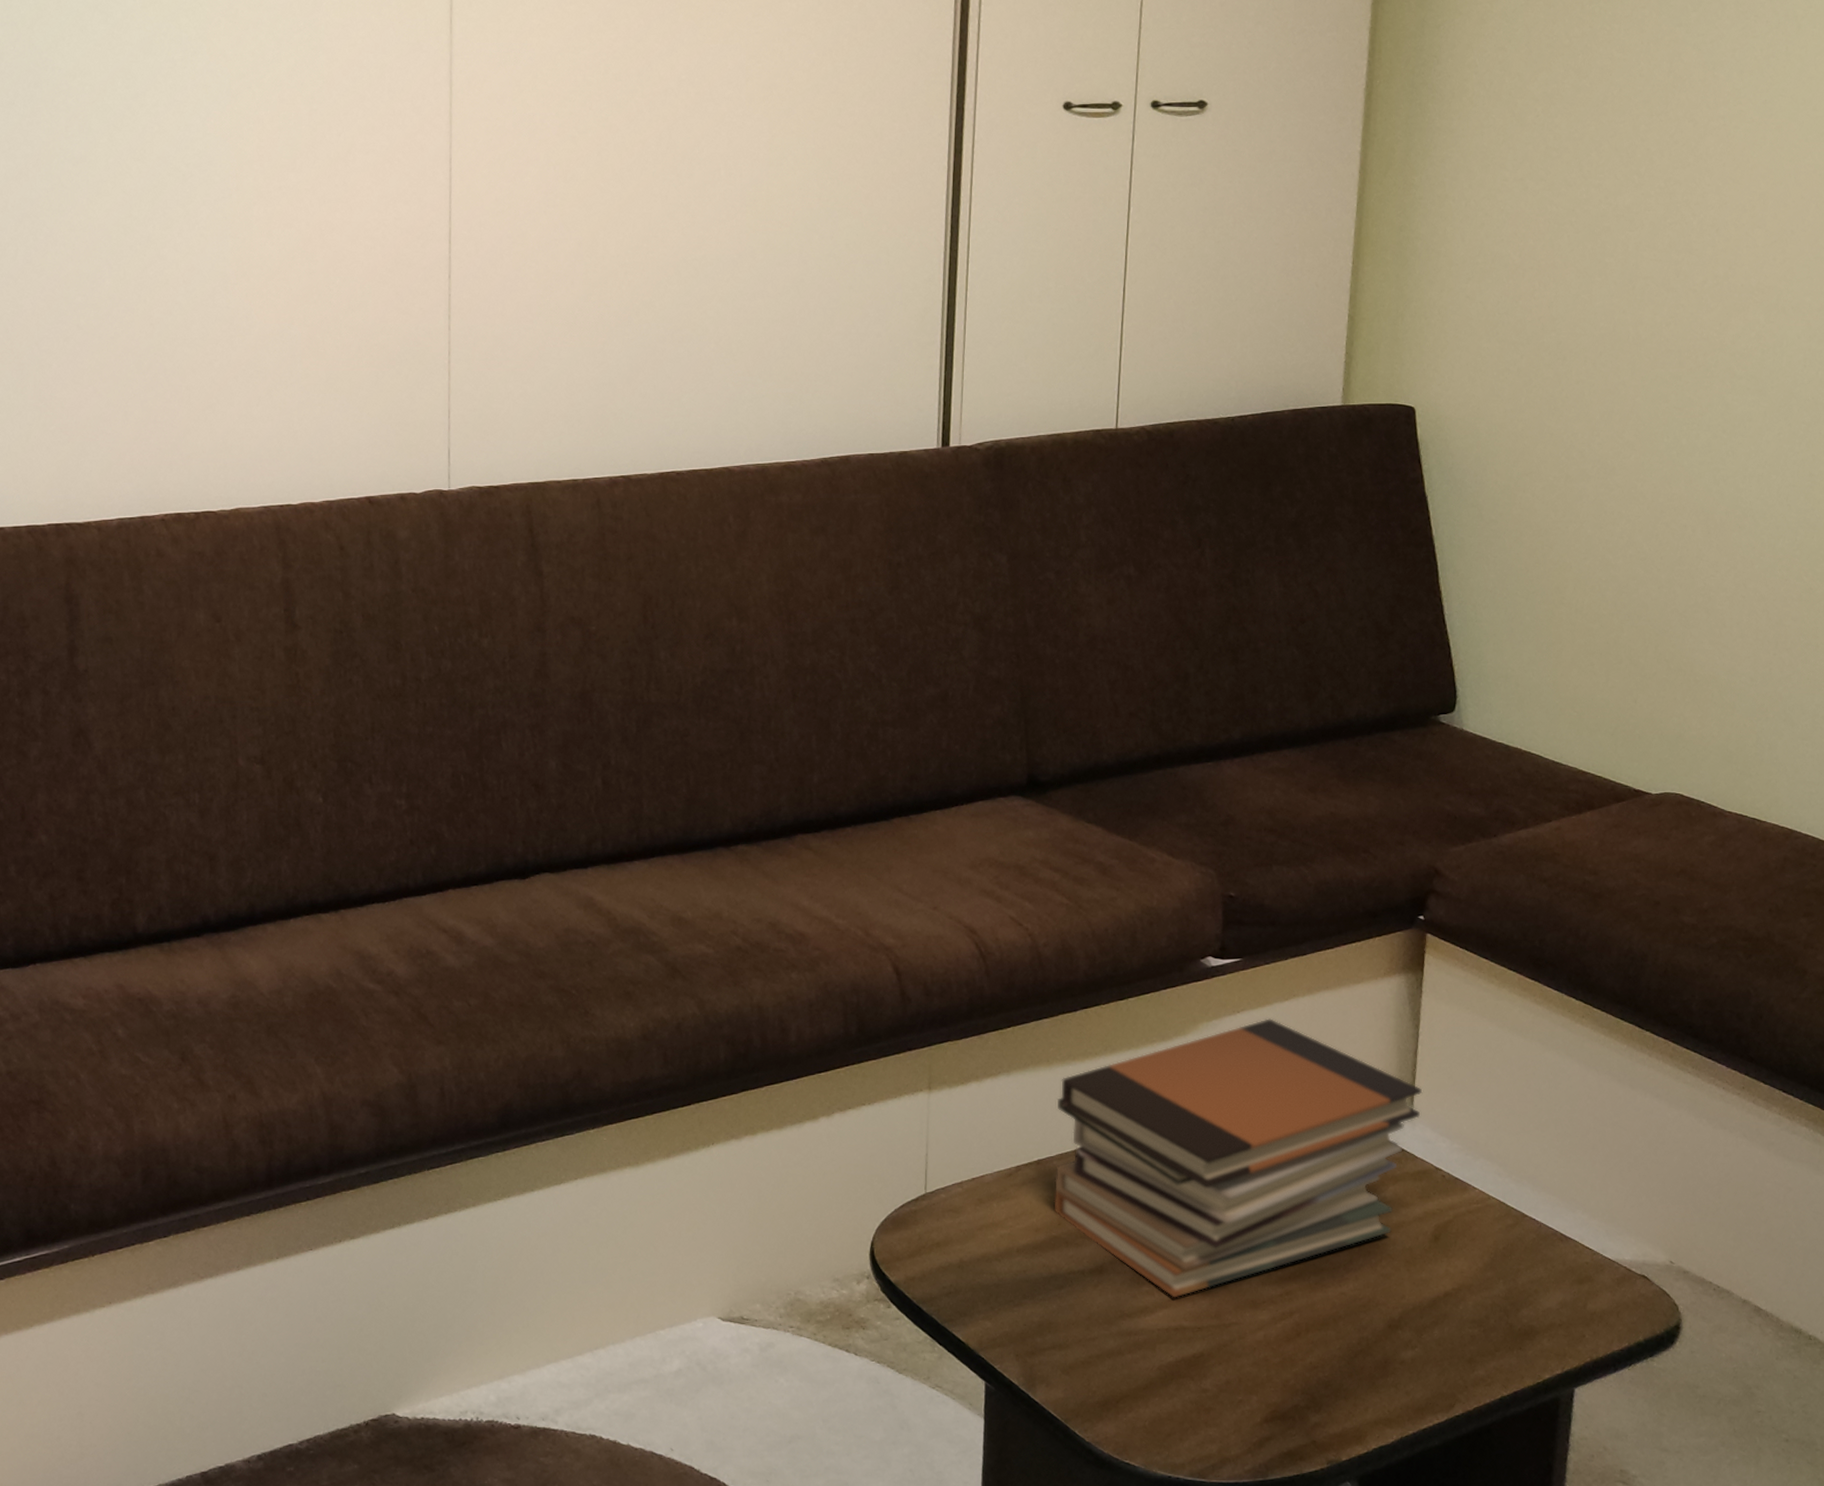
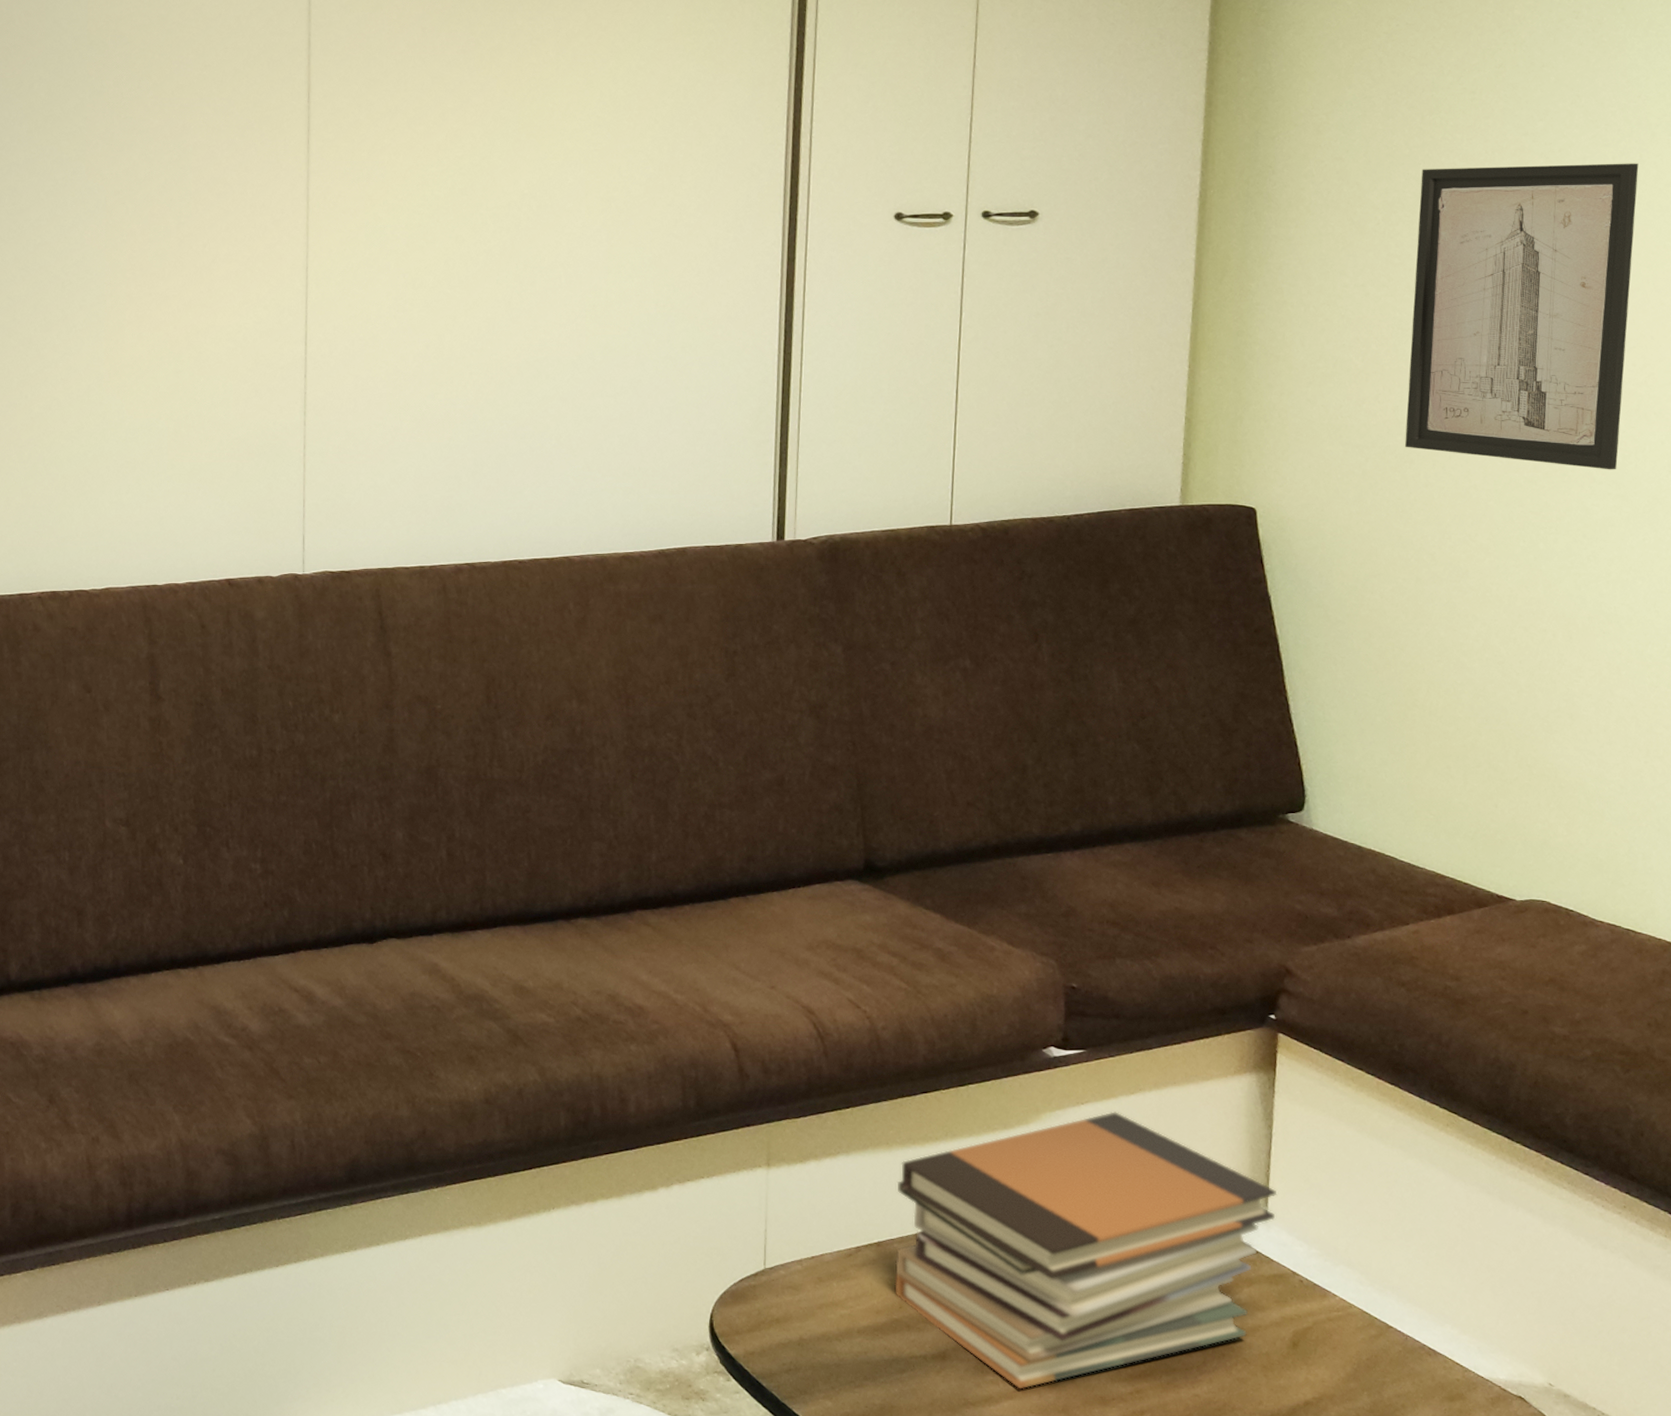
wall art: none [1558,55,1785,365] -> present [1404,163,1639,470]

